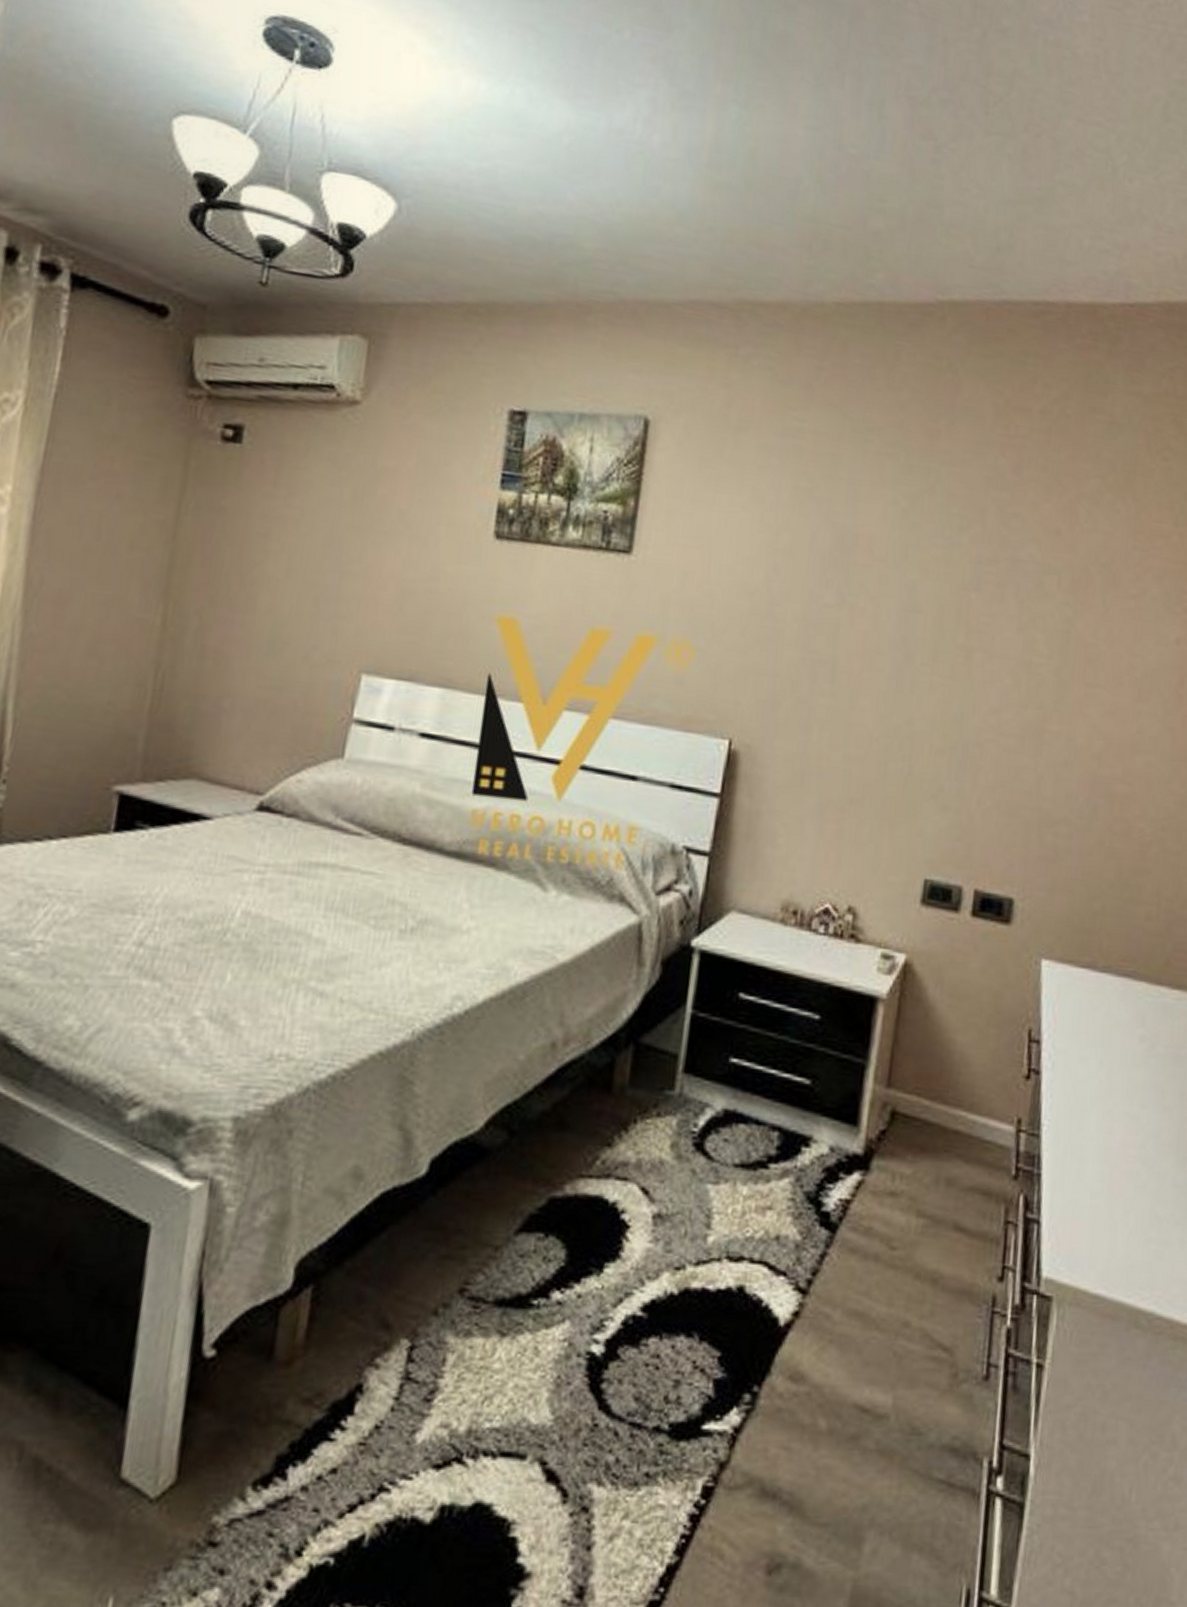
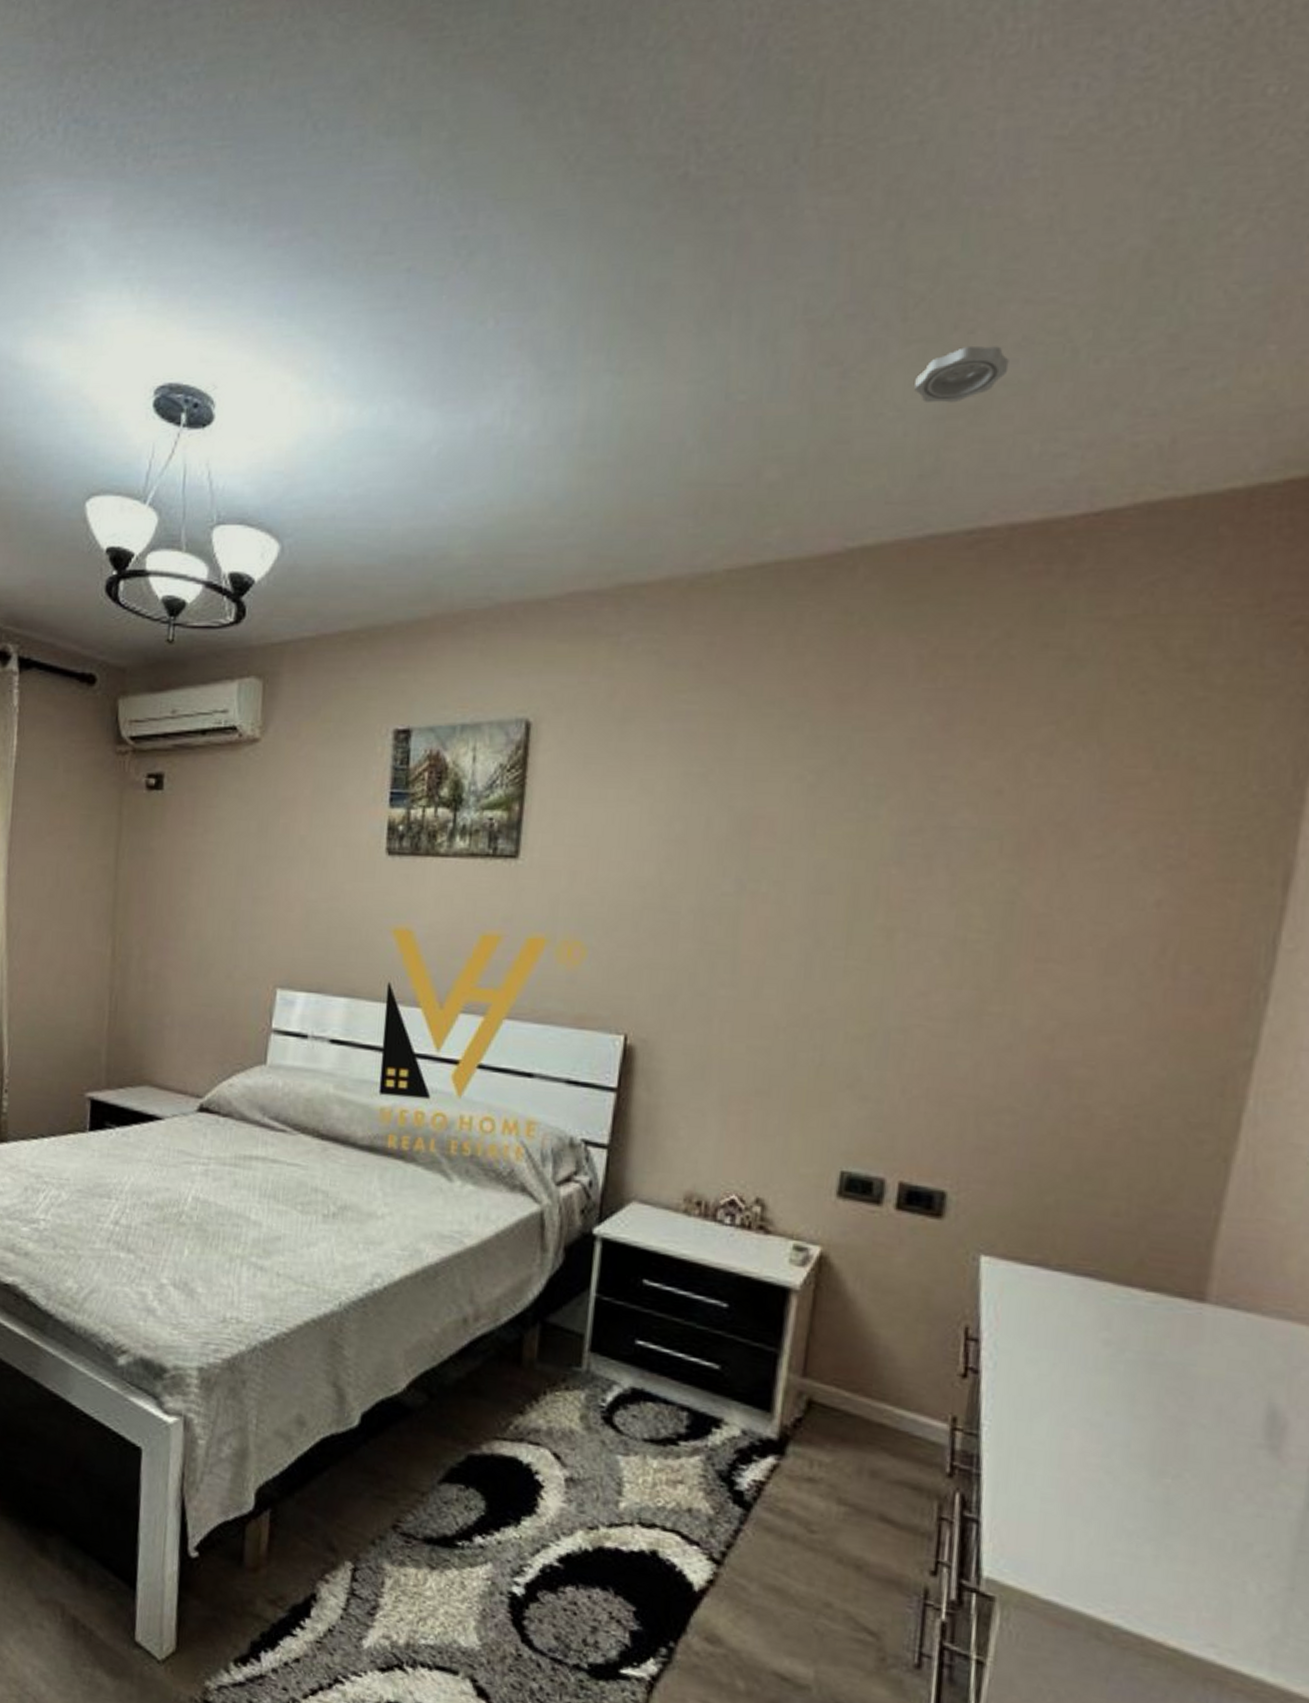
smoke detector: none [994,146,1066,192] -> present [914,345,1009,403]

